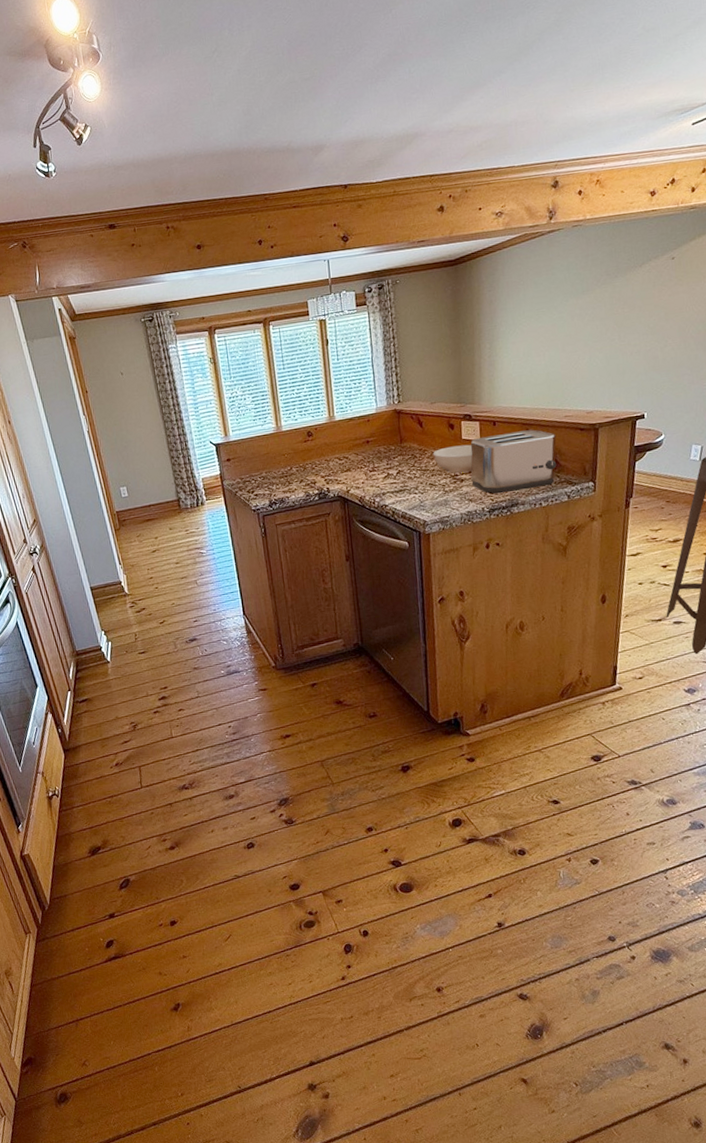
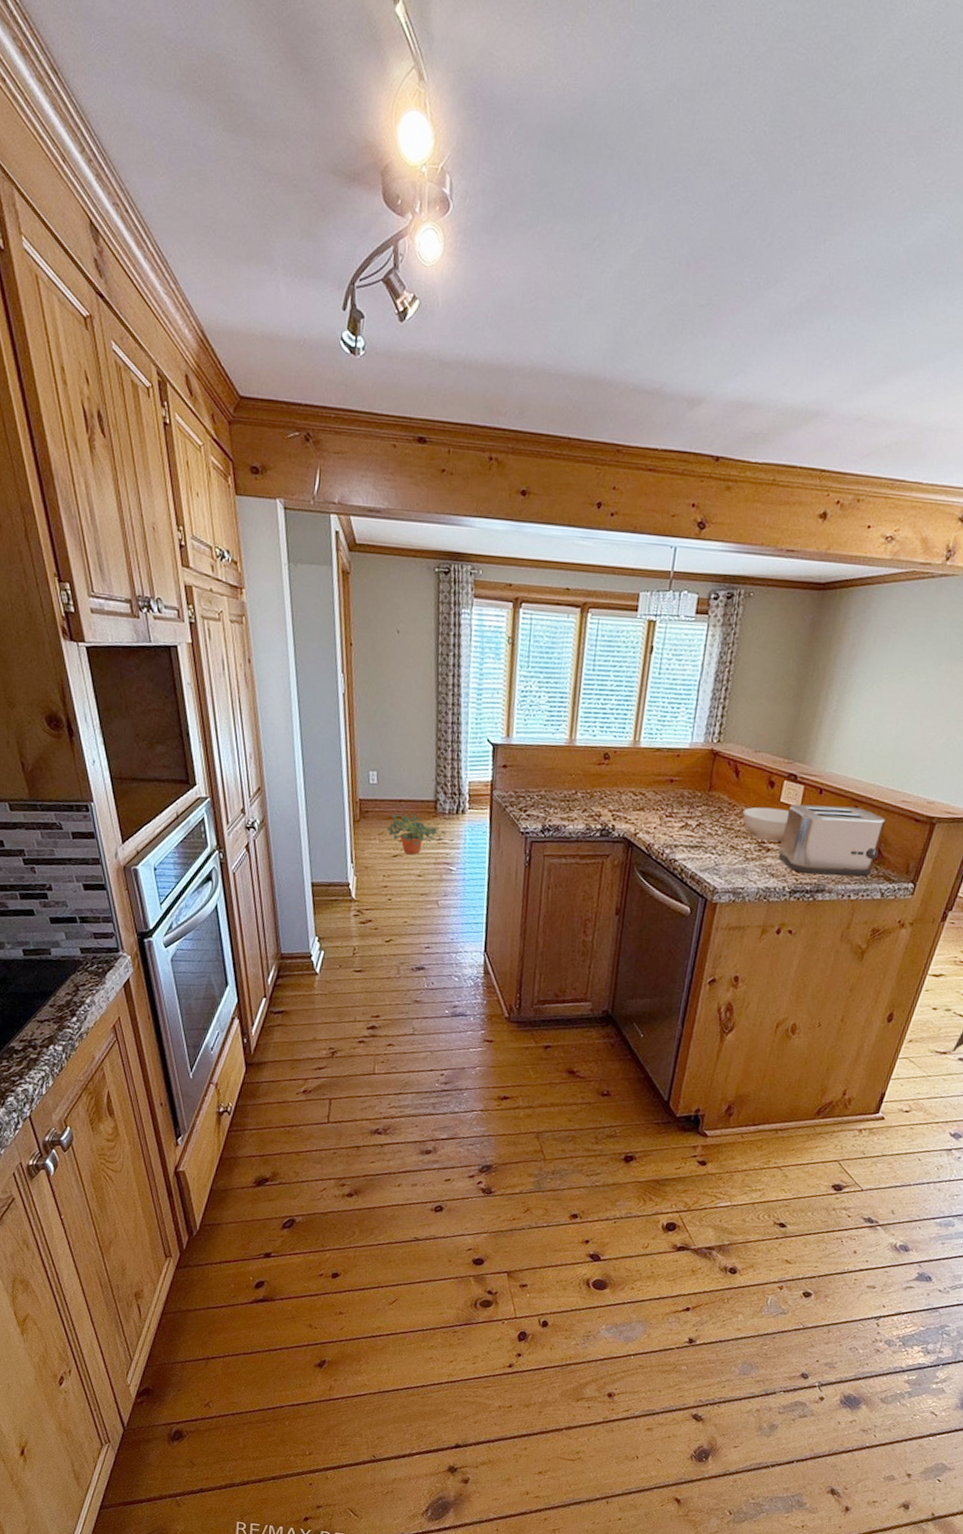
potted plant: none [144,514,192,548] -> present [388,813,446,855]

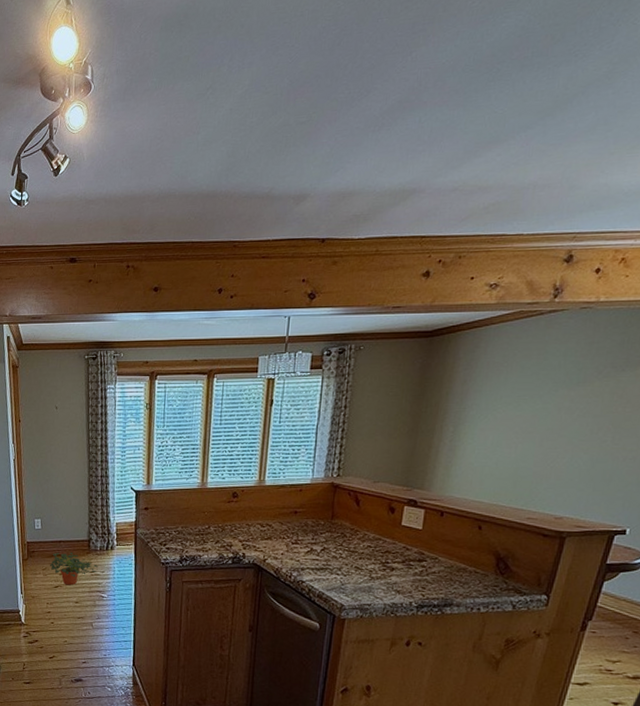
bowl: present [742,807,789,842] -> none [365,531,411,562]
toaster: present [778,804,887,877] -> none [403,526,513,591]

